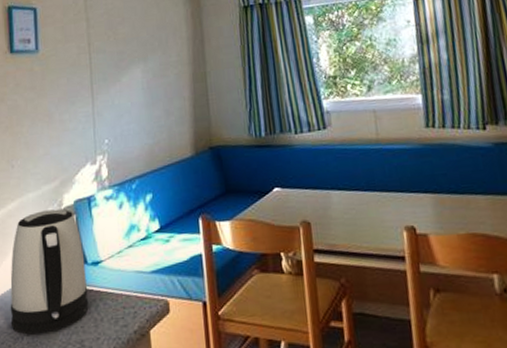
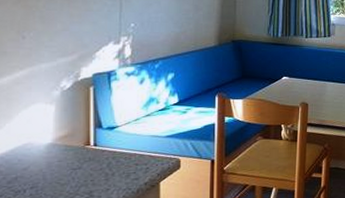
kettle: present [10,209,89,335] -> none [11,80,101,188]

